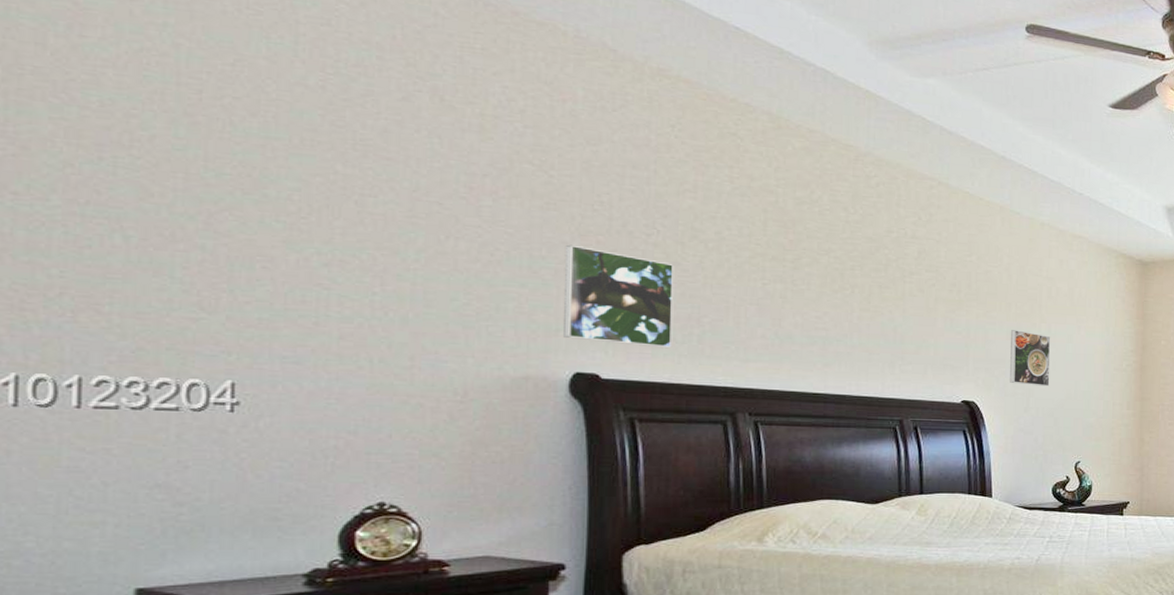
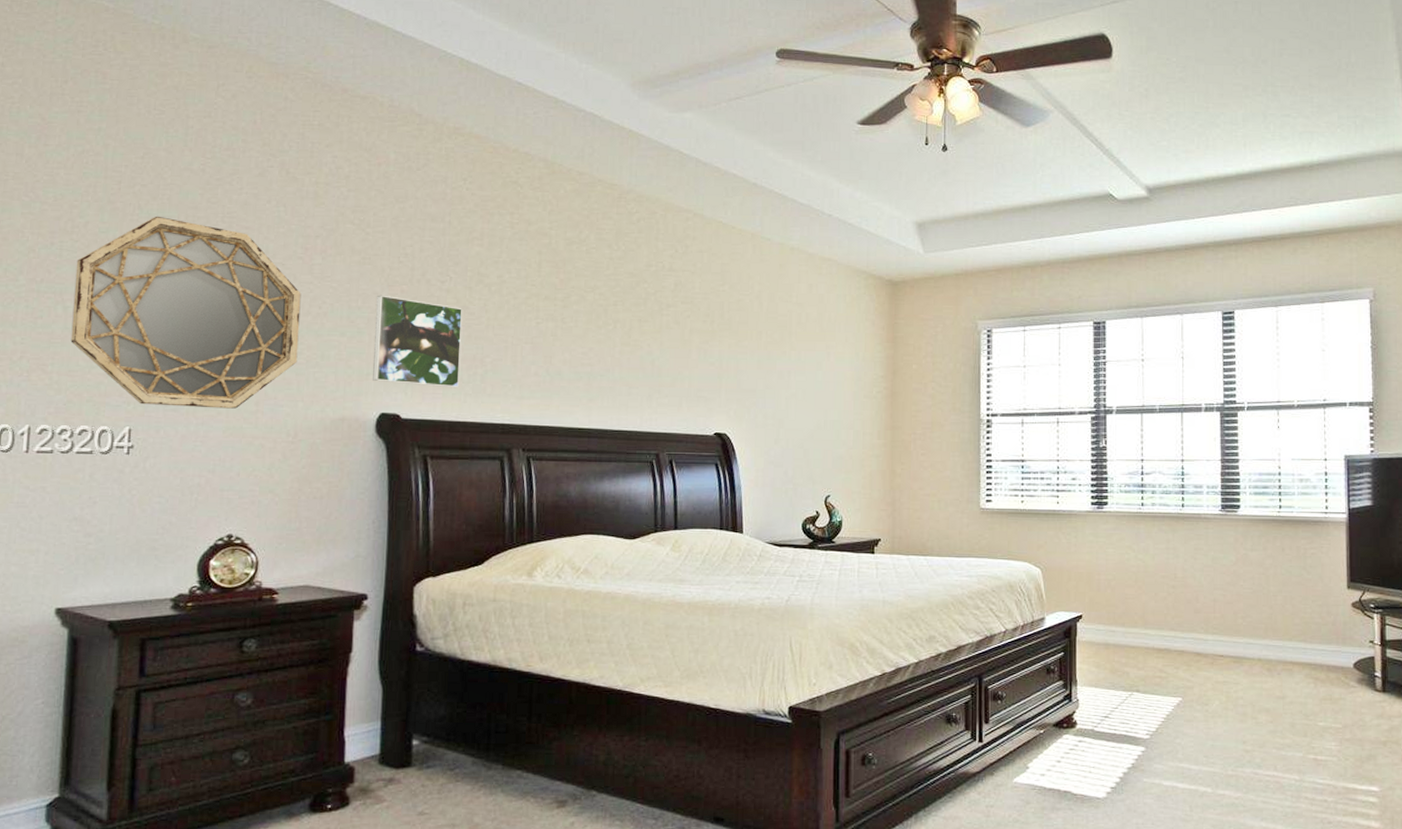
home mirror: none [137,136,466,363] -> present [70,216,301,409]
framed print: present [1010,330,1051,387] -> none [760,359,801,417]

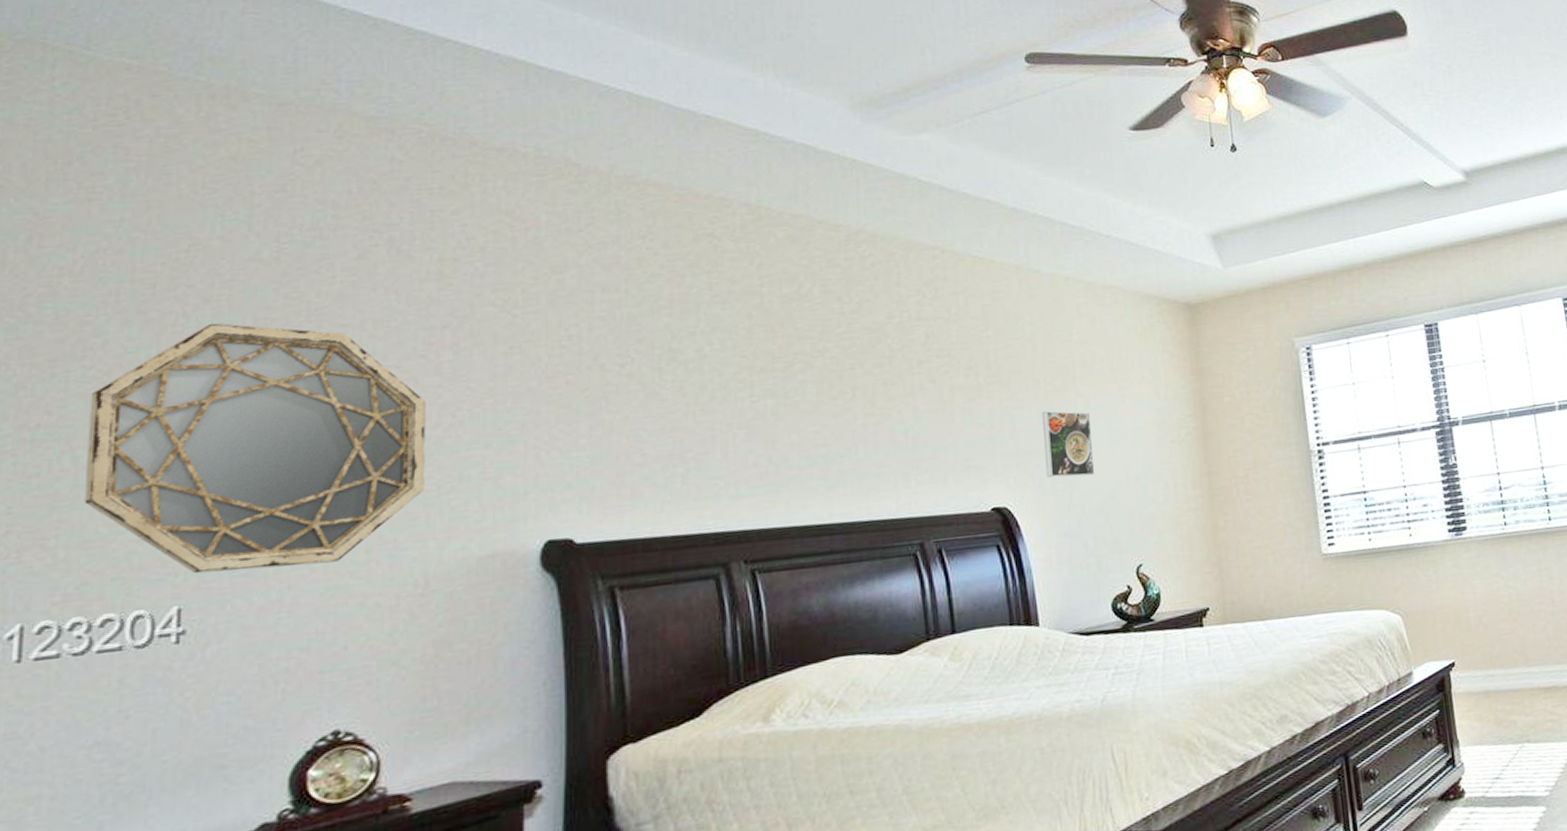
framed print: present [373,295,463,388] -> none [533,390,654,501]
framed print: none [760,359,801,417] -> present [1042,411,1095,478]

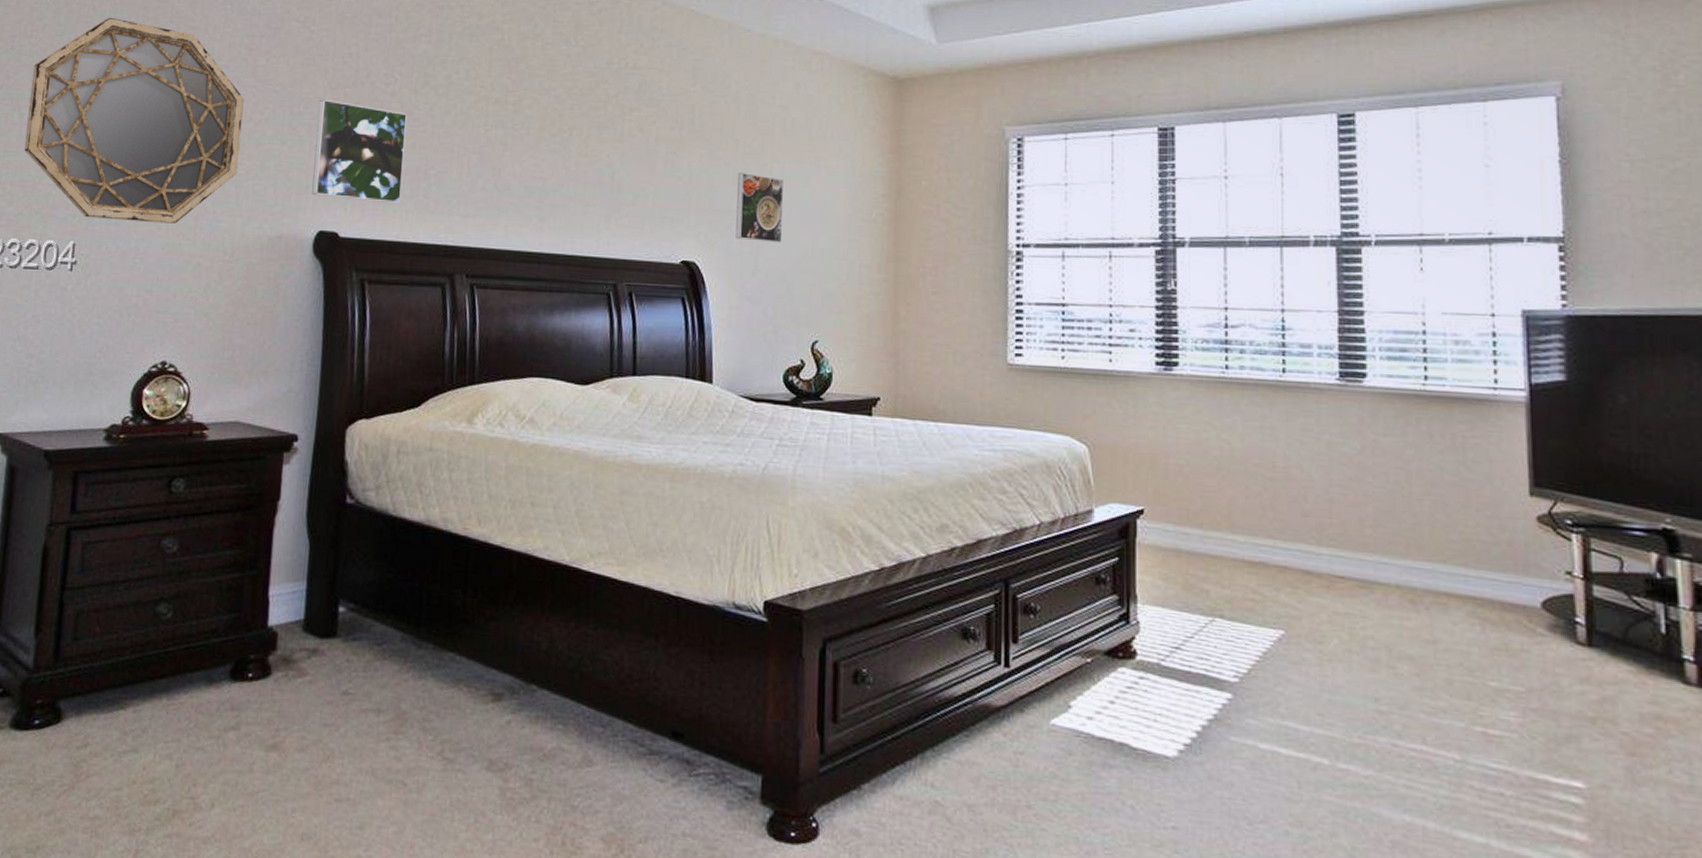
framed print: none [533,390,654,501] -> present [312,99,408,204]

